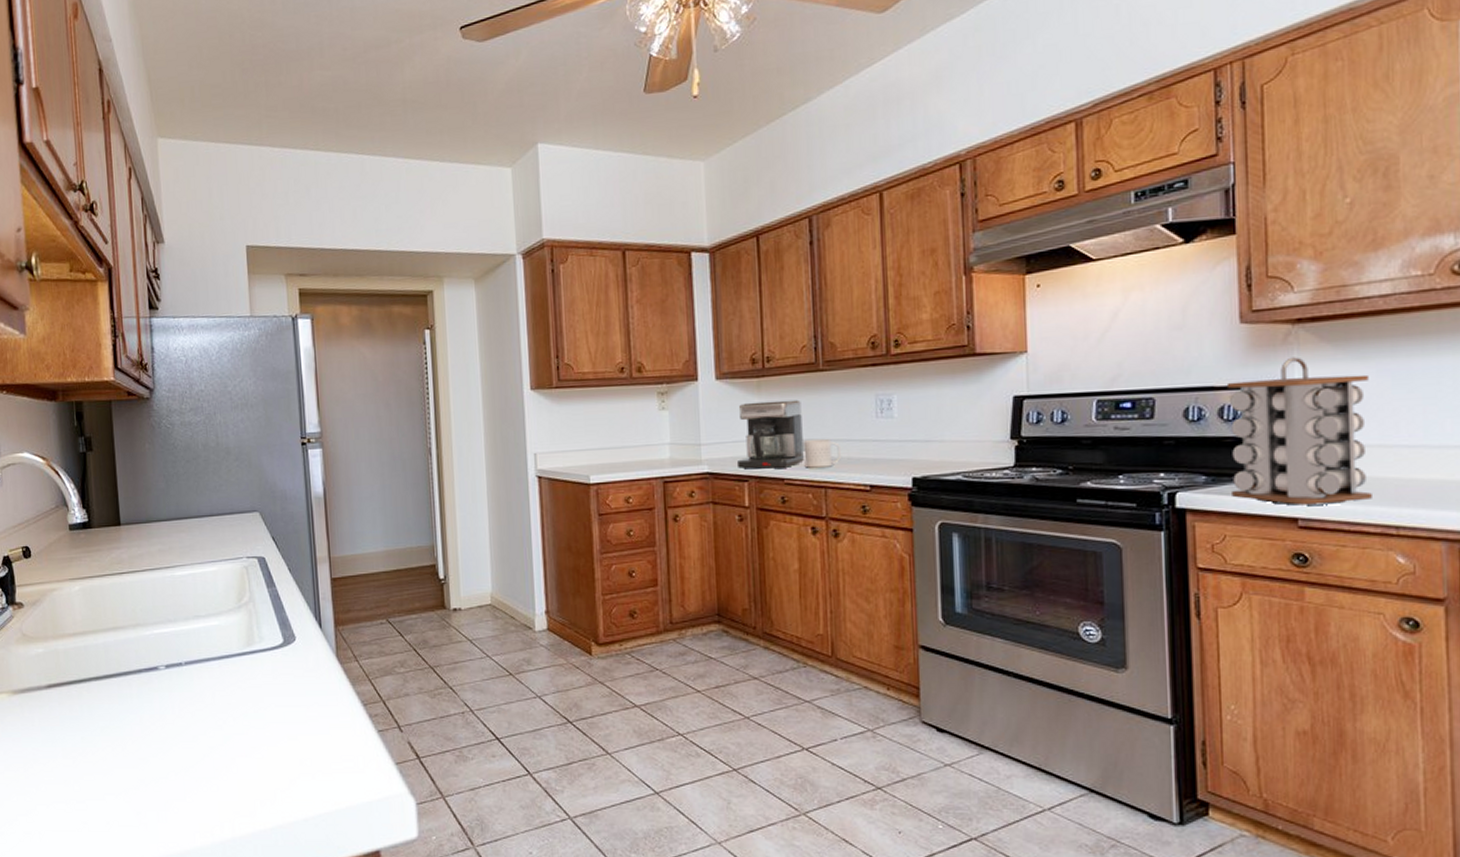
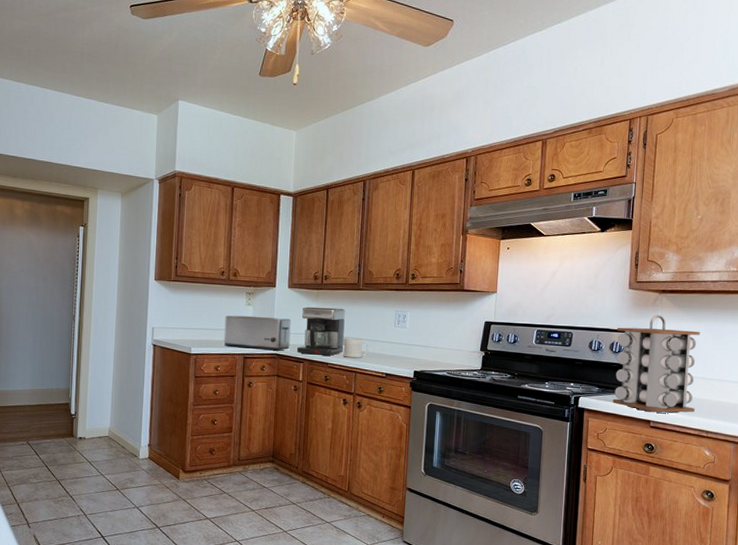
toaster: none [631,422,727,469] -> present [224,315,291,351]

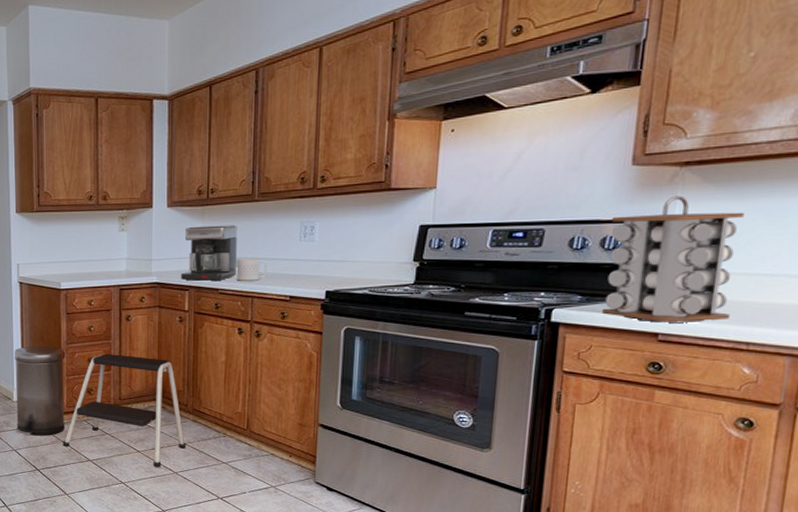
pedal bin: none [139,405,192,494] -> present [14,345,66,436]
step stool: none [183,416,296,527] -> present [62,353,186,468]
toaster: present [224,315,291,351] -> none [96,242,173,280]

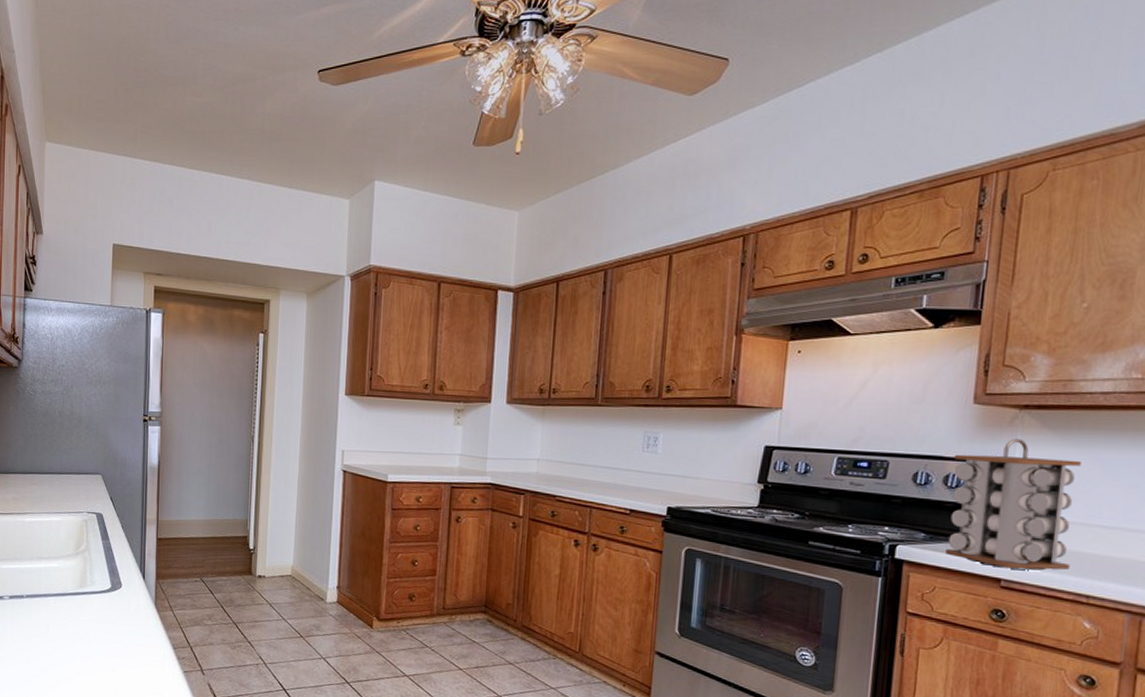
pedal bin: present [14,345,66,436] -> none [326,541,388,645]
step stool: present [62,353,186,468] -> none [377,556,513,689]
coffee maker: present [181,225,237,281] -> none [517,426,579,487]
mug: present [236,257,267,281] -> none [575,464,608,490]

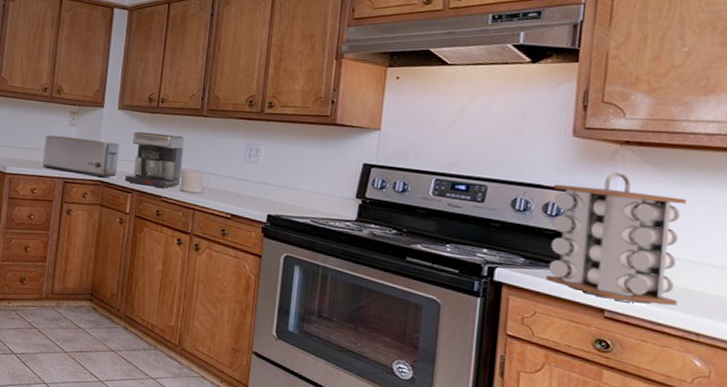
toaster: none [426,436,510,480] -> present [42,135,120,178]
coffee maker: none [517,426,579,487] -> present [125,131,184,188]
mug: none [575,464,608,490] -> present [179,169,211,194]

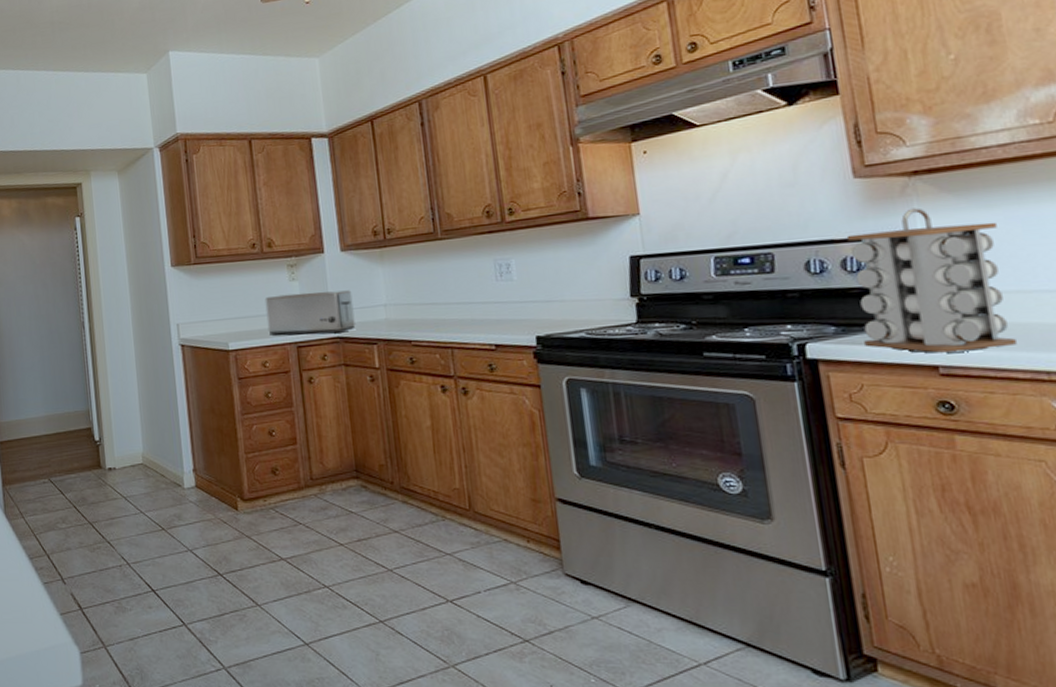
coffee maker: present [125,131,184,188] -> none [363,267,429,332]
mug: present [179,169,211,194] -> none [427,302,465,330]

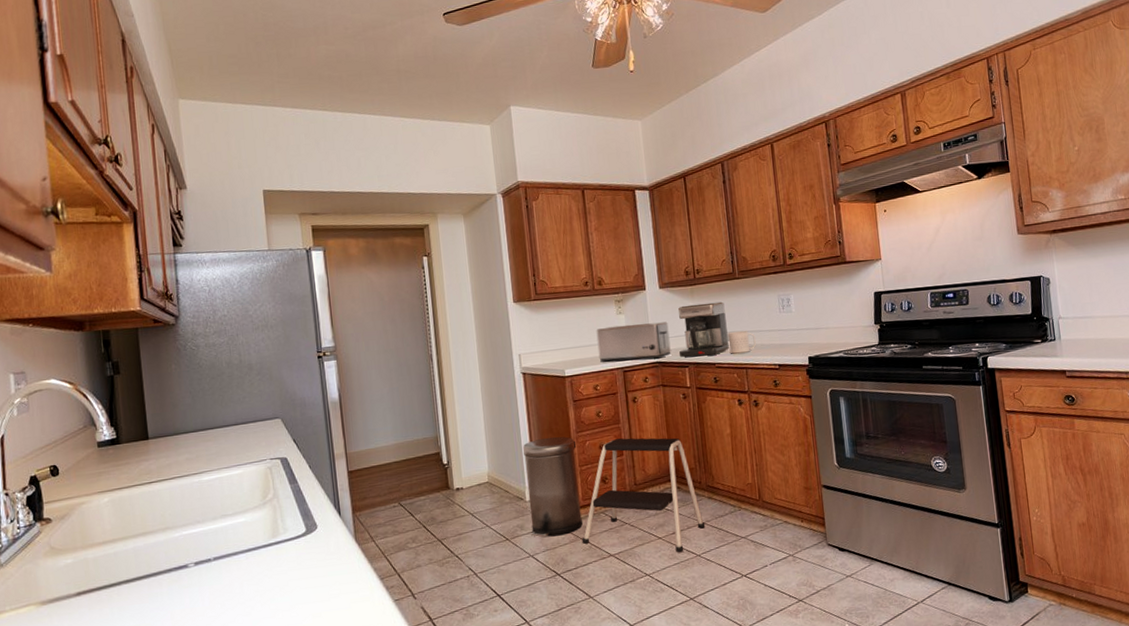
pedal bin: none [180,417,248,531] -> present [522,436,583,538]
step stool: none [247,423,399,565] -> present [582,438,706,553]
coffee maker: none [363,267,429,332] -> present [677,301,729,357]
mug: none [427,302,465,330] -> present [727,331,756,354]
spice rack: present [846,207,1017,353] -> none [1013,257,1110,362]

